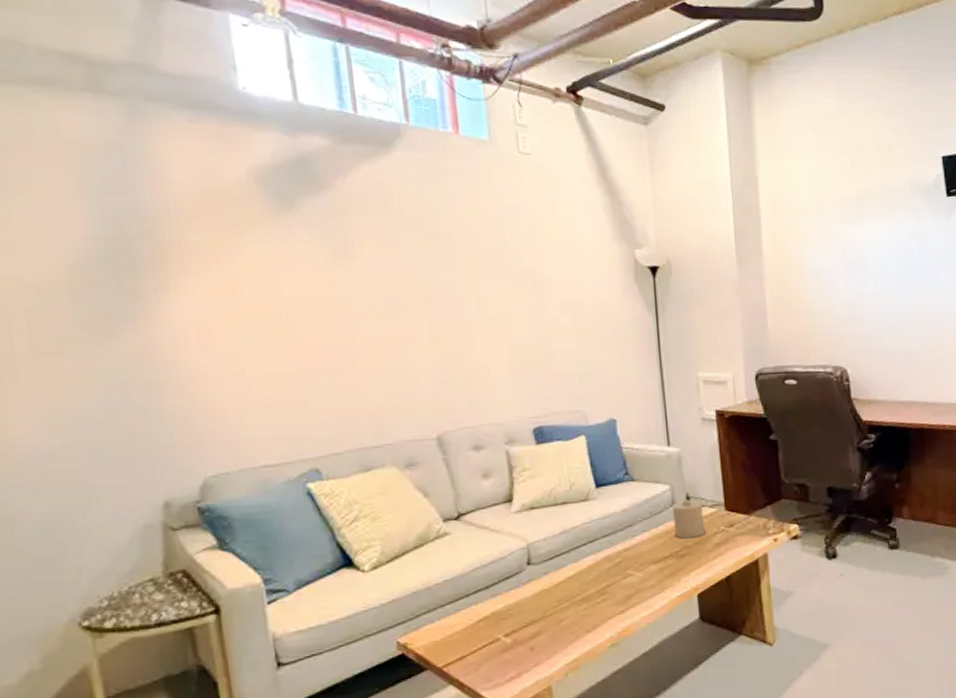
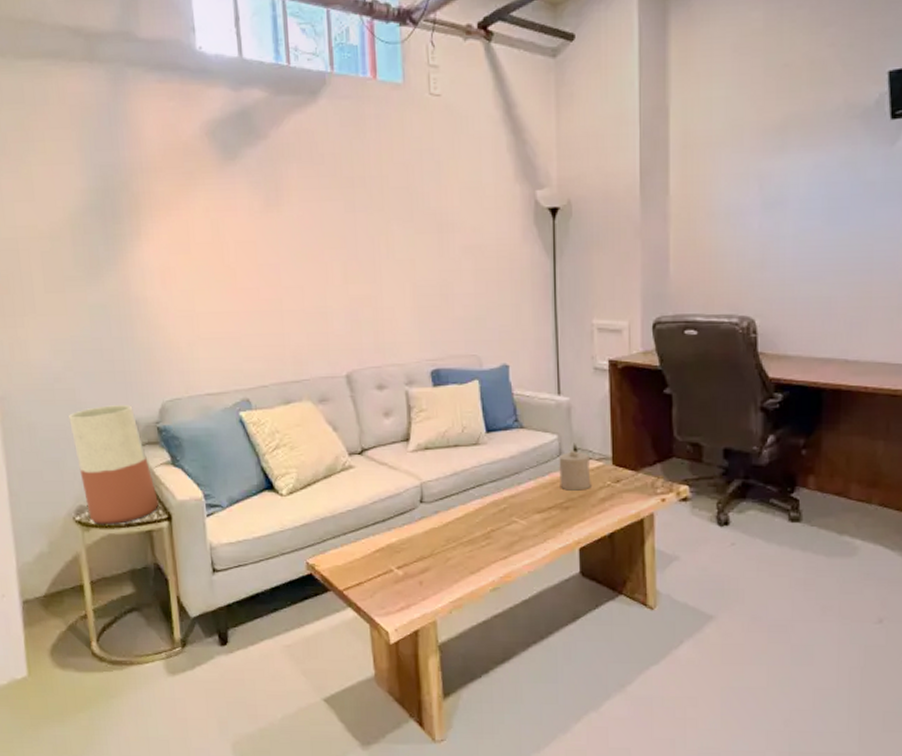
vase: none [70,484,202,628] -> present [69,405,159,525]

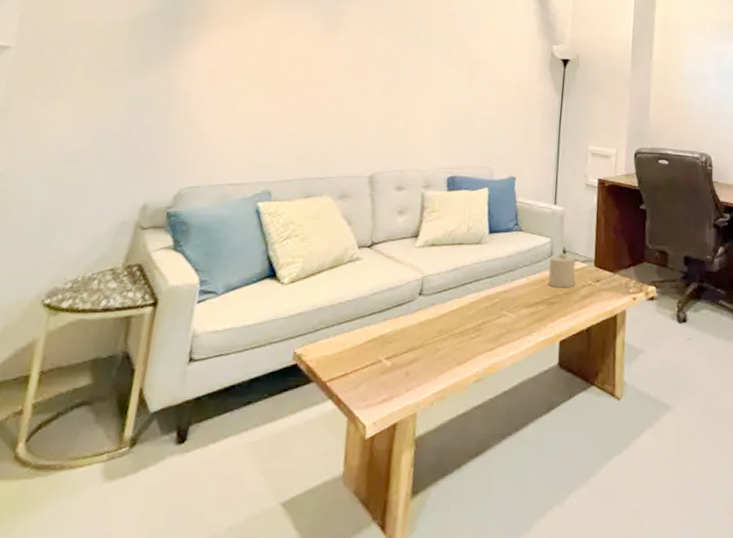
vase: present [69,405,159,525] -> none [62,188,148,310]

